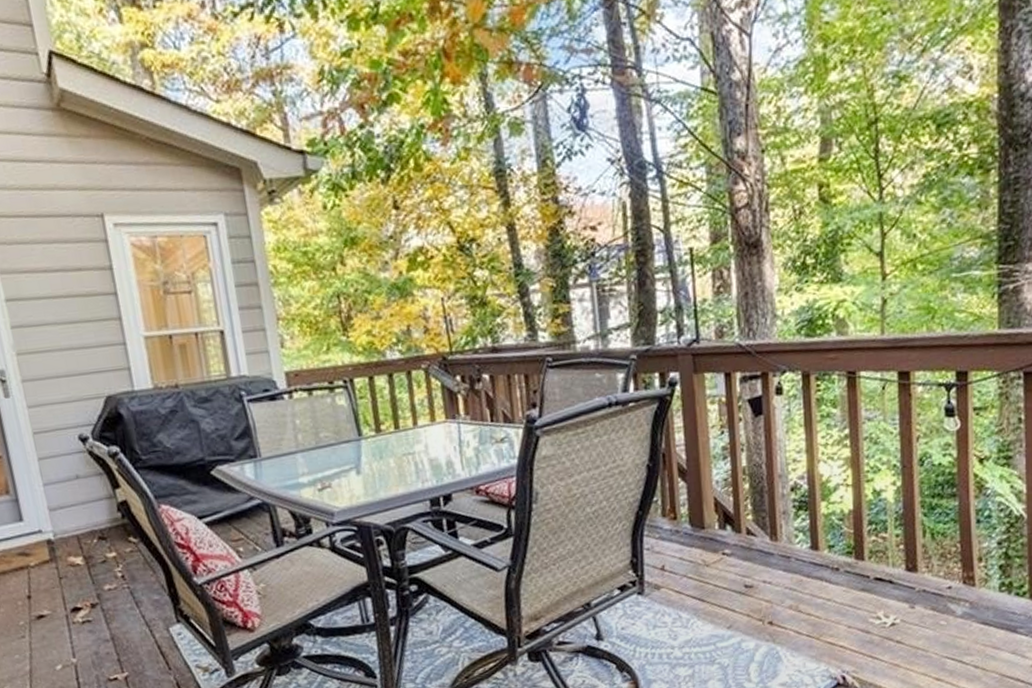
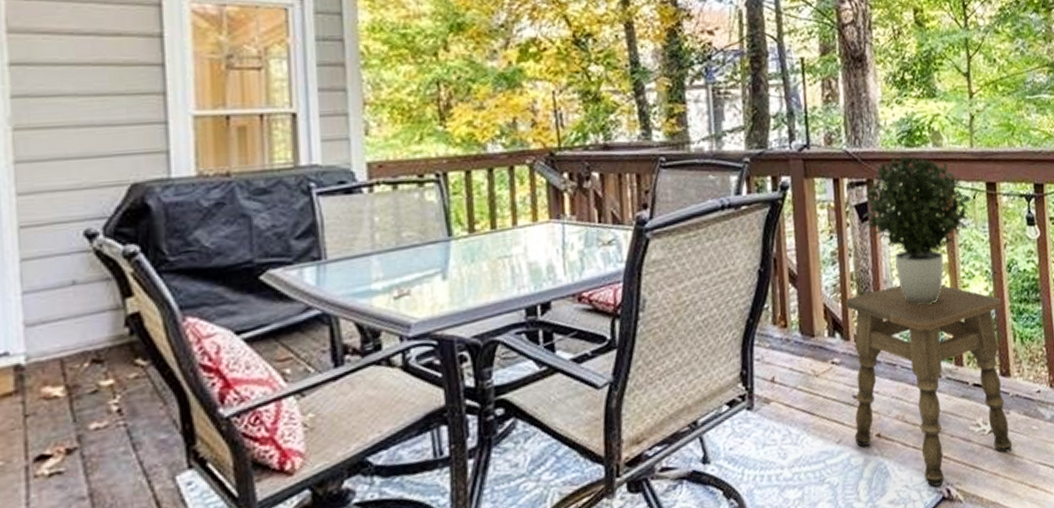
side table: none [737,479,917,673] -> present [845,284,1013,487]
potted plant: none [756,345,881,500] -> present [862,155,972,305]

